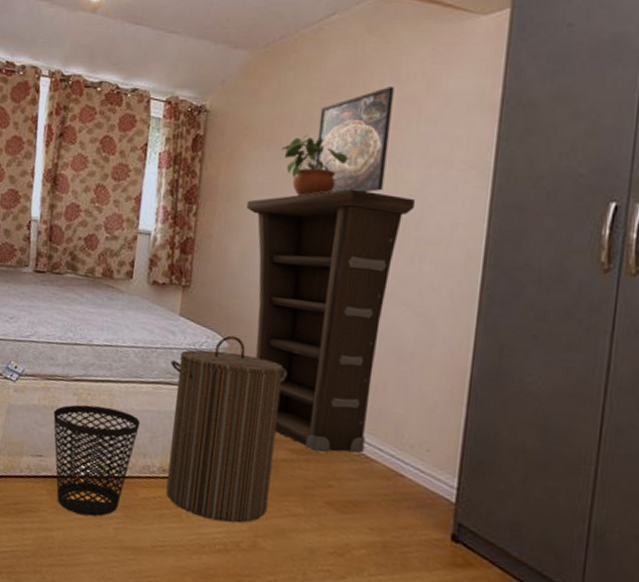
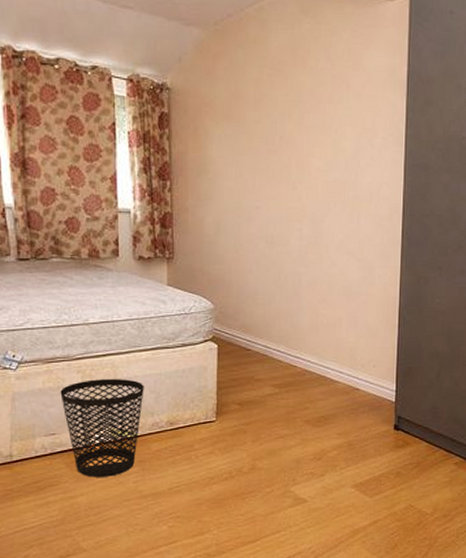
laundry hamper: present [166,335,288,523] -> none [165,297,265,455]
cabinet: present [246,188,416,454] -> none [215,158,351,383]
potted plant: present [281,134,348,197] -> none [240,110,296,168]
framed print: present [314,86,394,193] -> none [269,64,327,162]

